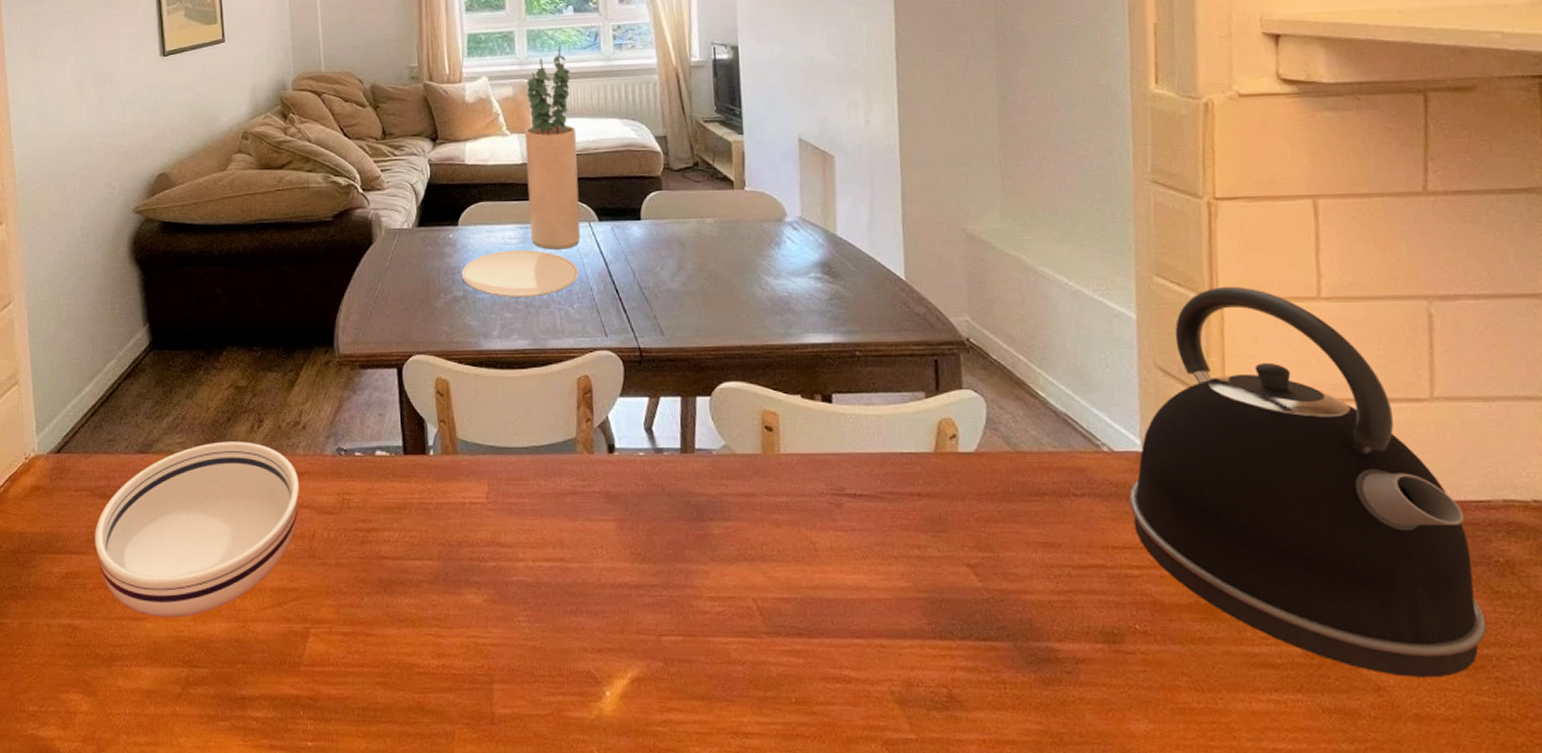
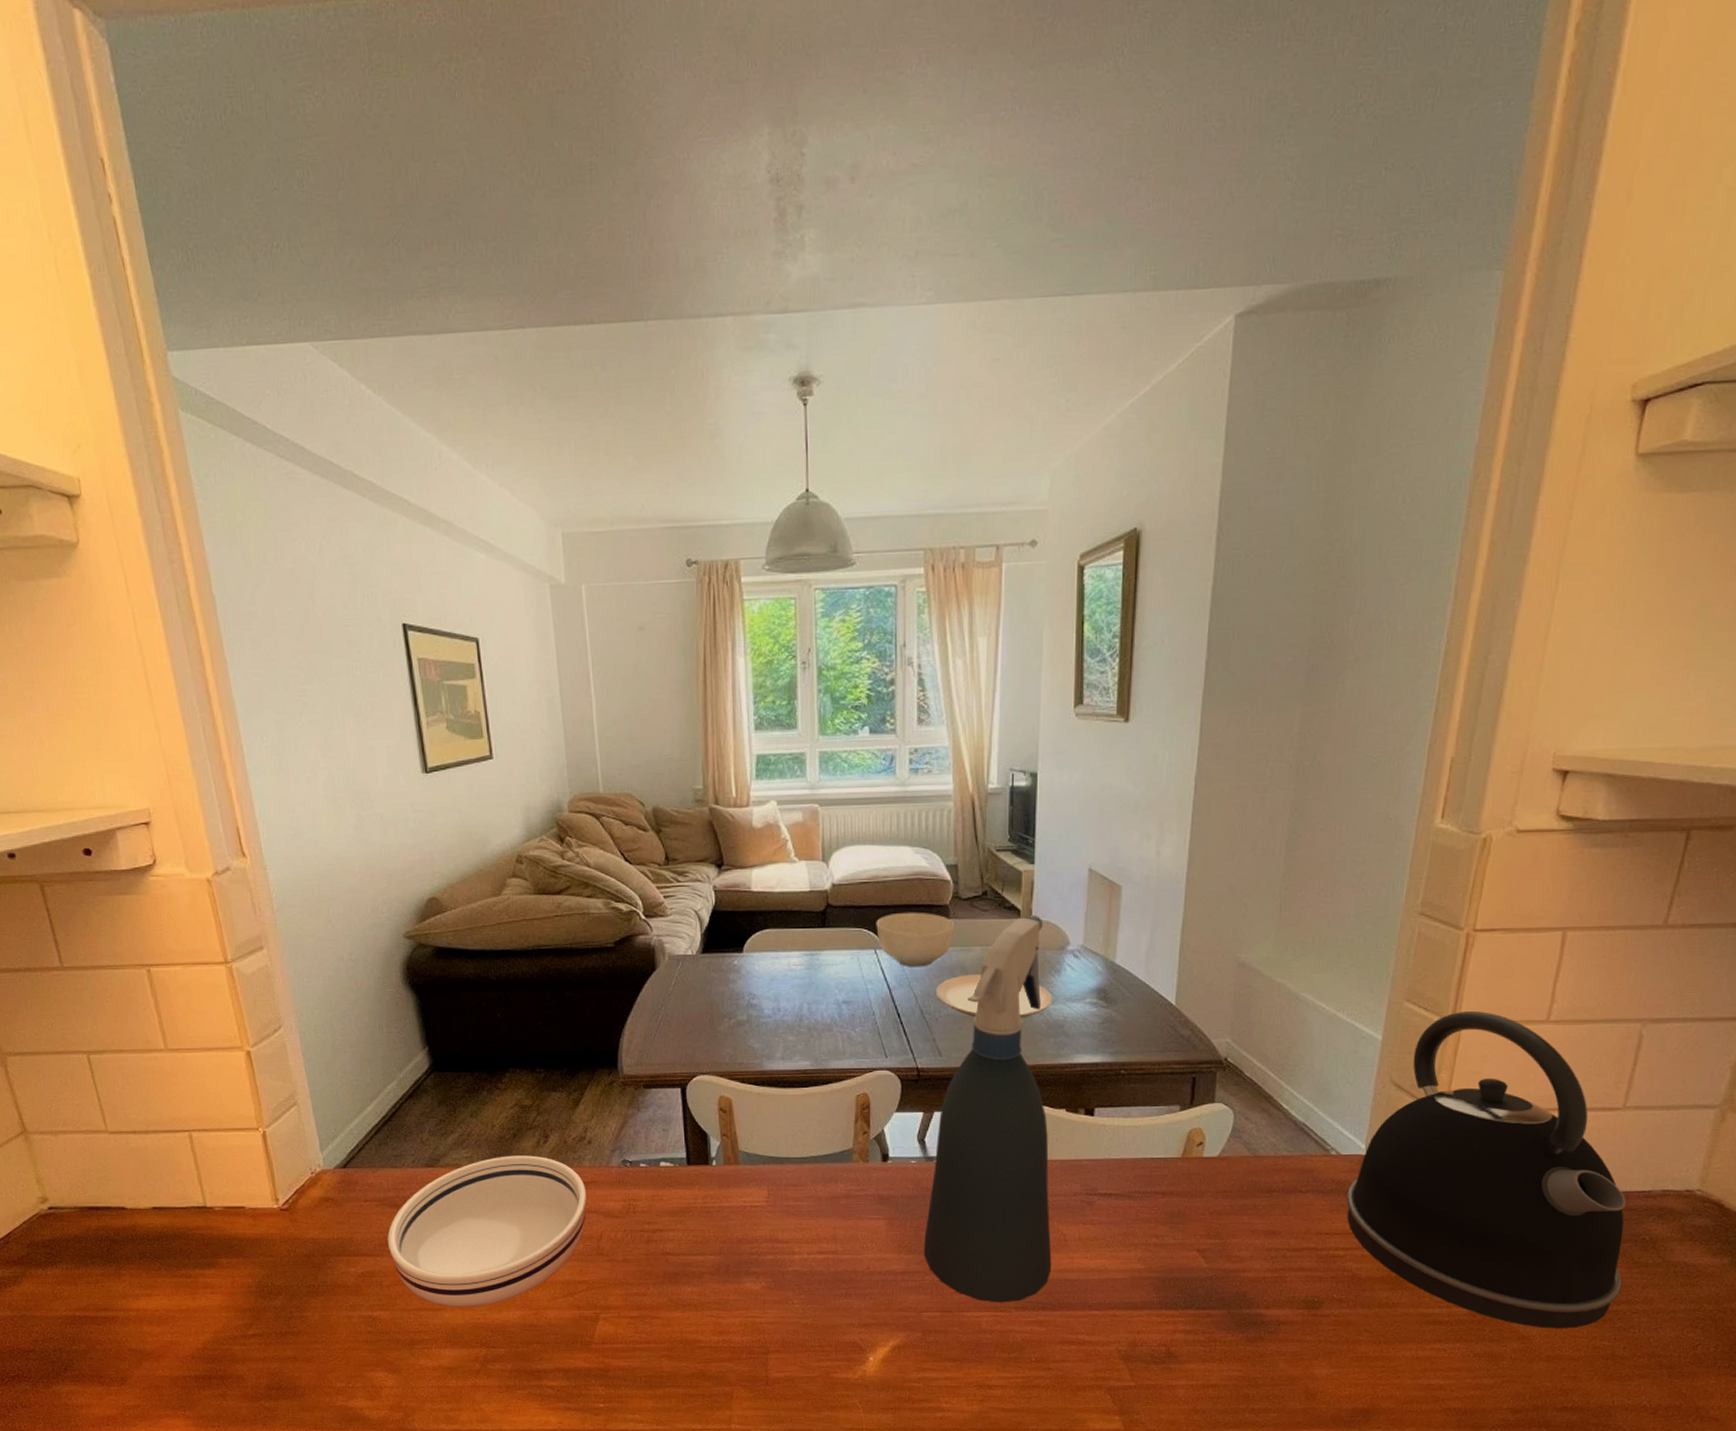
plate: present [461,250,579,298] -> none [745,976,863,1022]
vase: present [524,45,581,250] -> none [813,769,867,976]
bowl: none [589,183,669,241] -> present [876,911,955,967]
plate: none [654,247,775,295] -> present [936,974,1052,1019]
spray bottle: none [659,186,804,626] -> present [924,915,1052,1303]

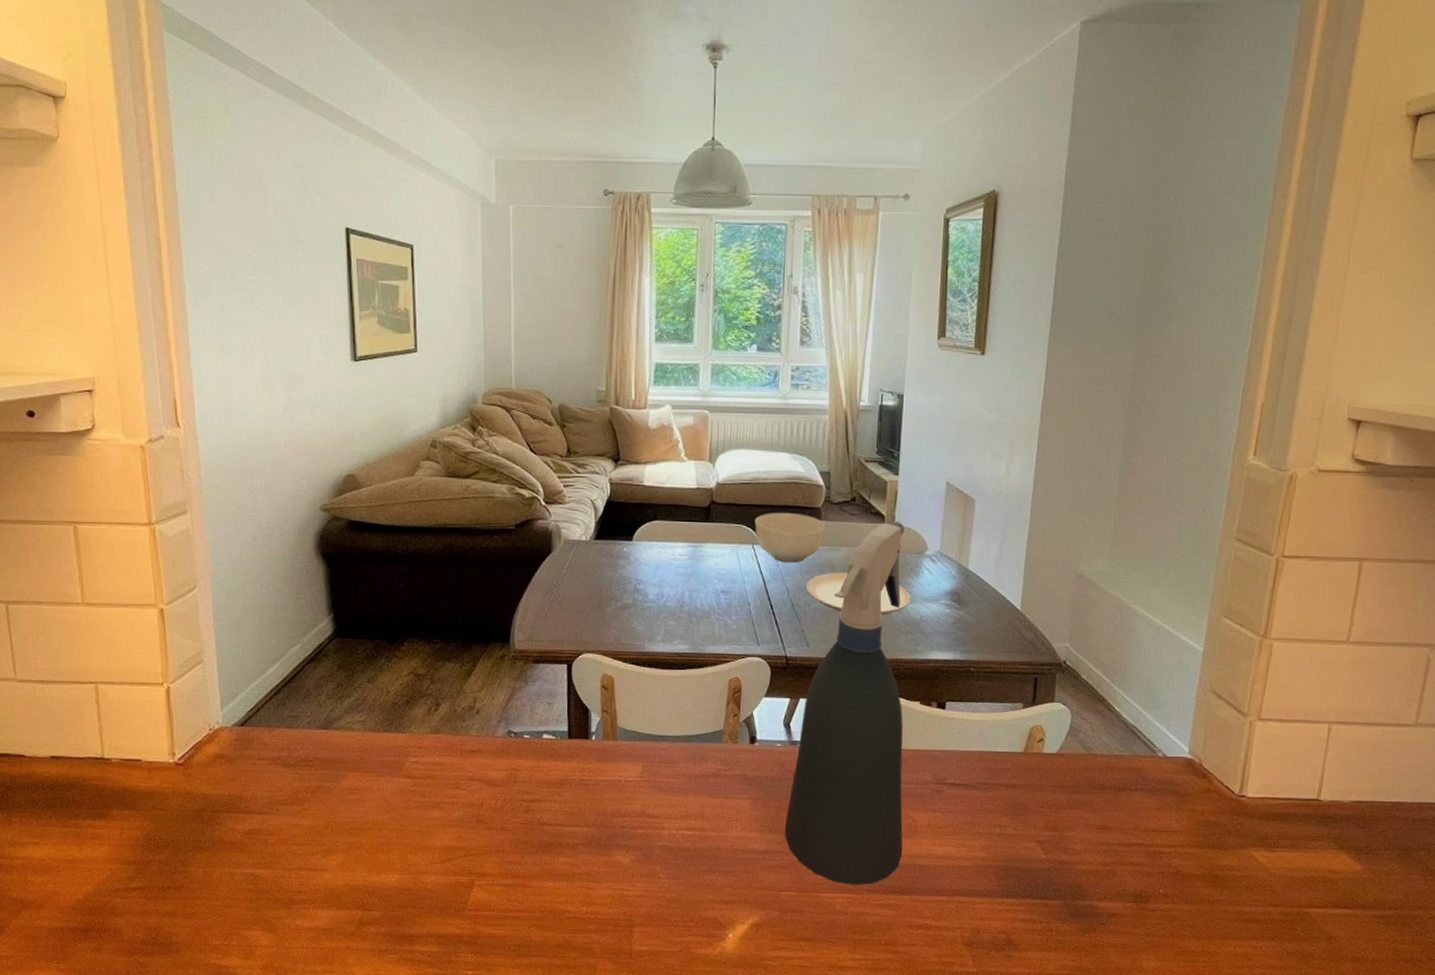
bowl: present [387,1155,587,1308] -> none [276,721,471,870]
kettle: present [1346,1011,1627,1328] -> none [1172,629,1420,931]

